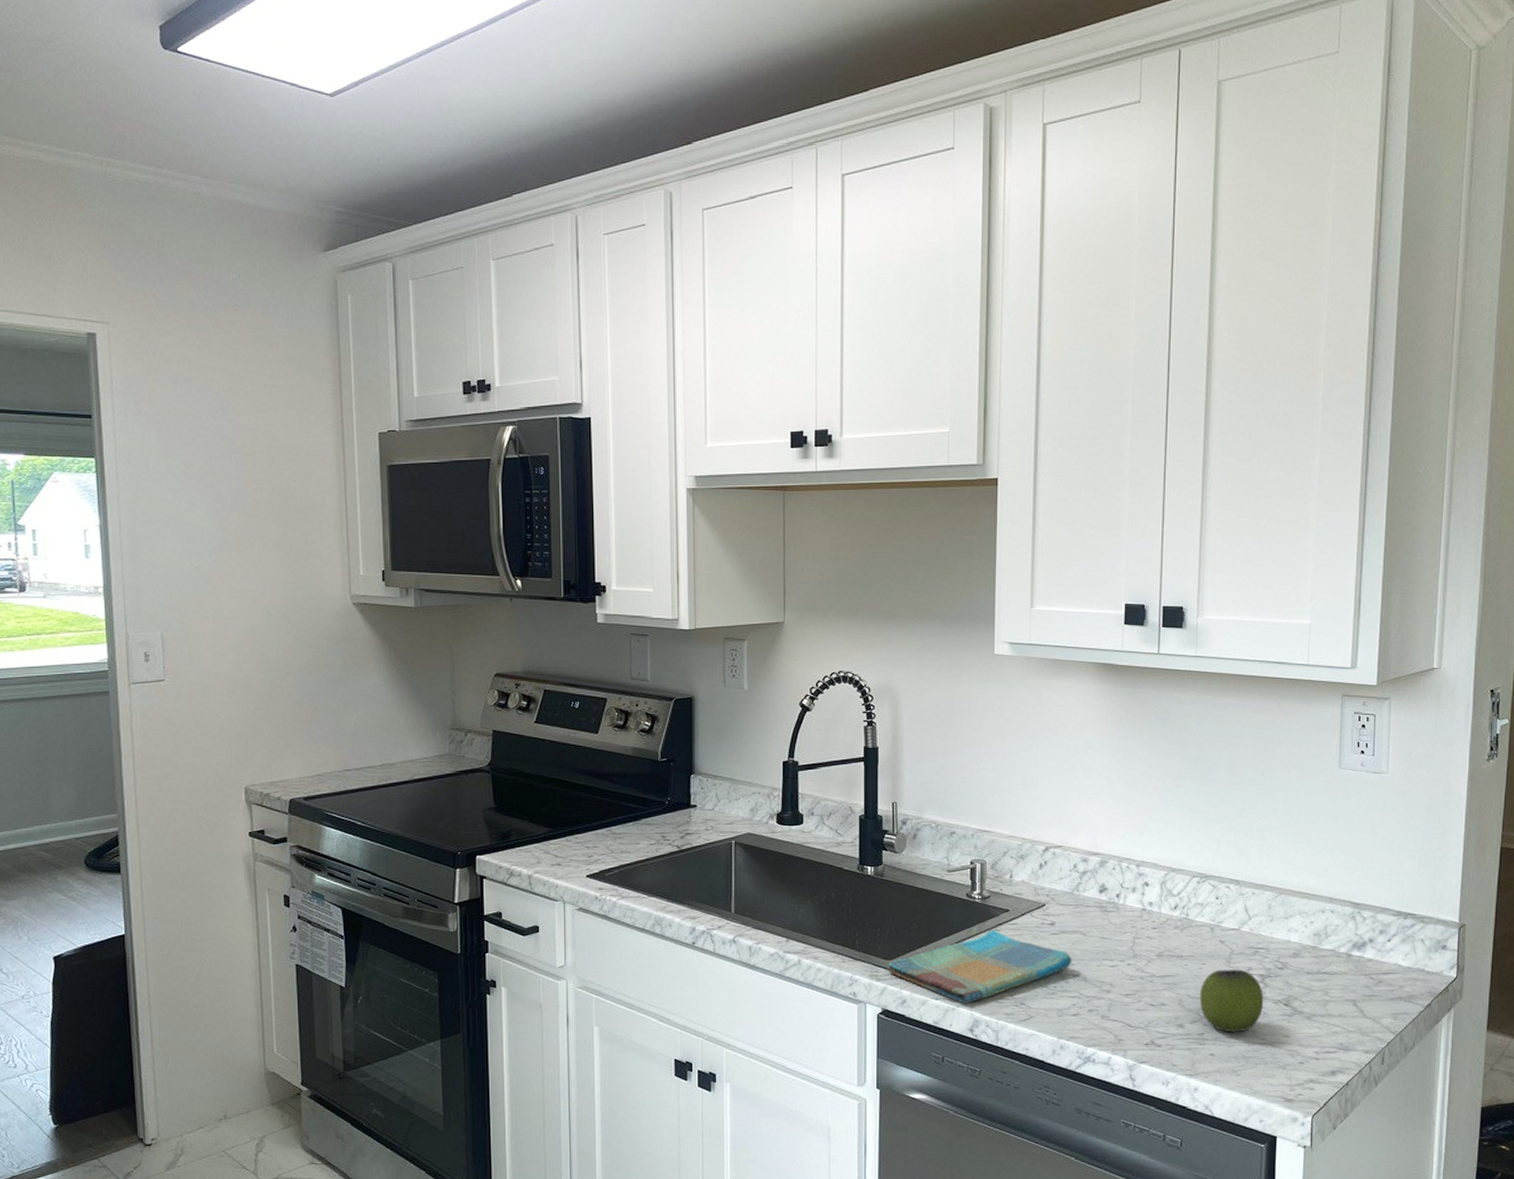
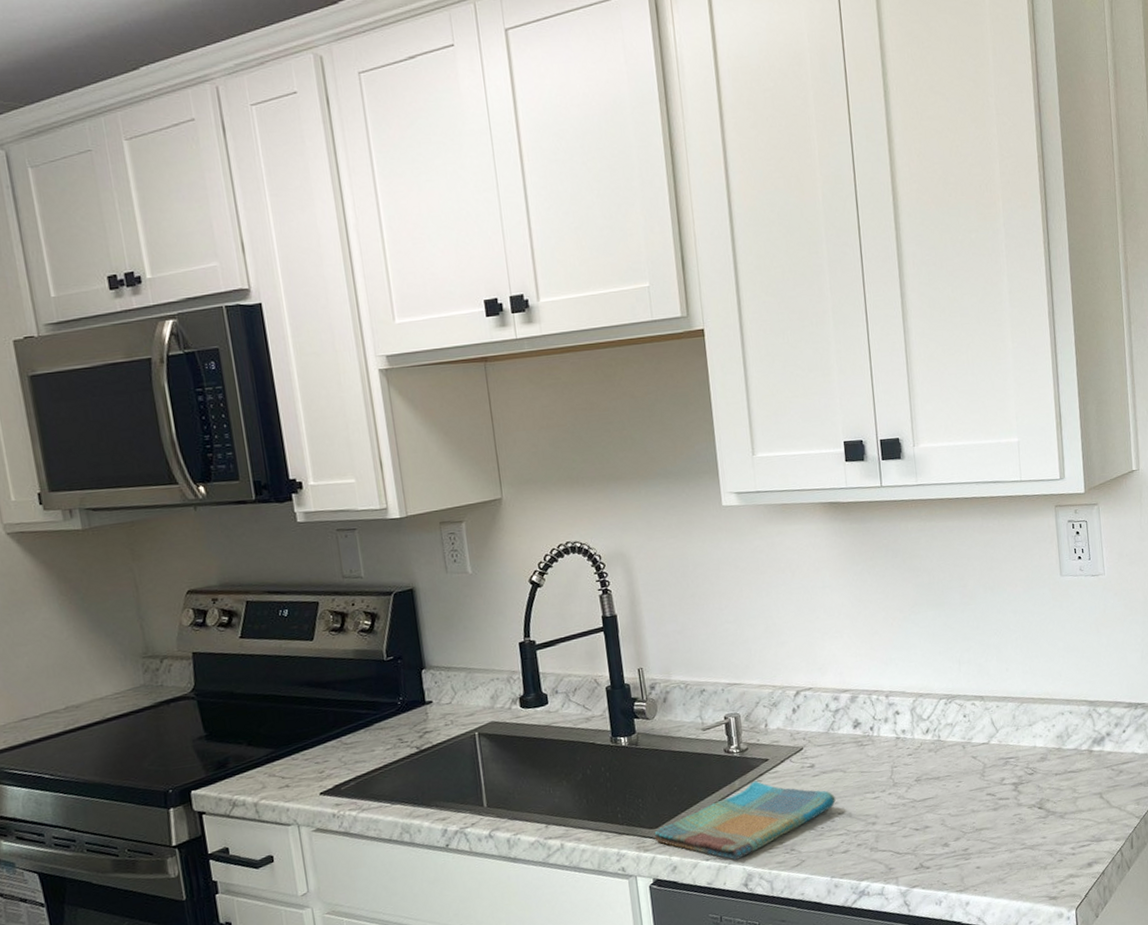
apple: present [1199,969,1264,1033] -> none [959,781,1020,844]

